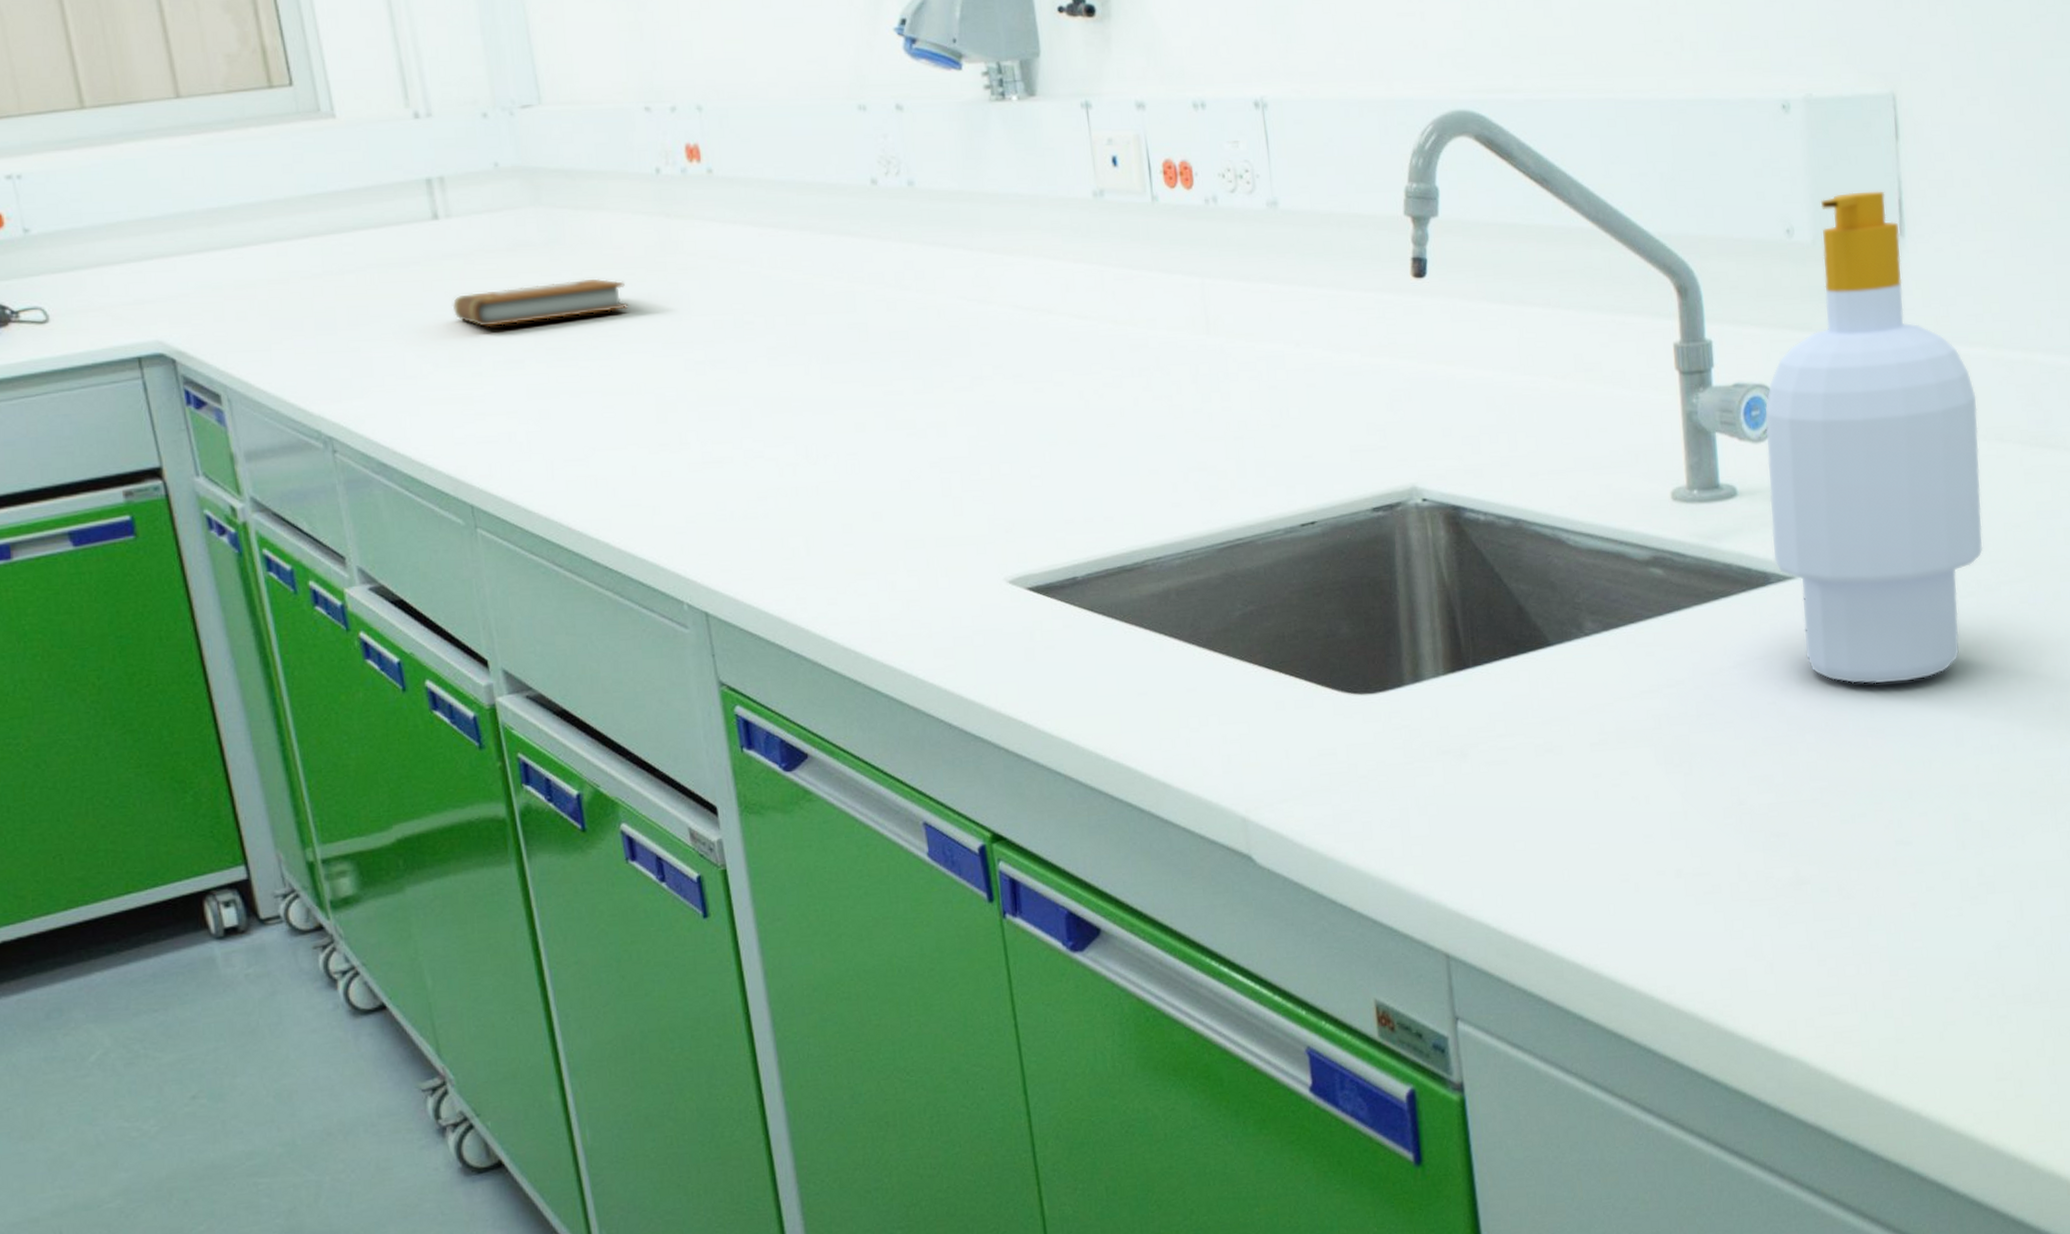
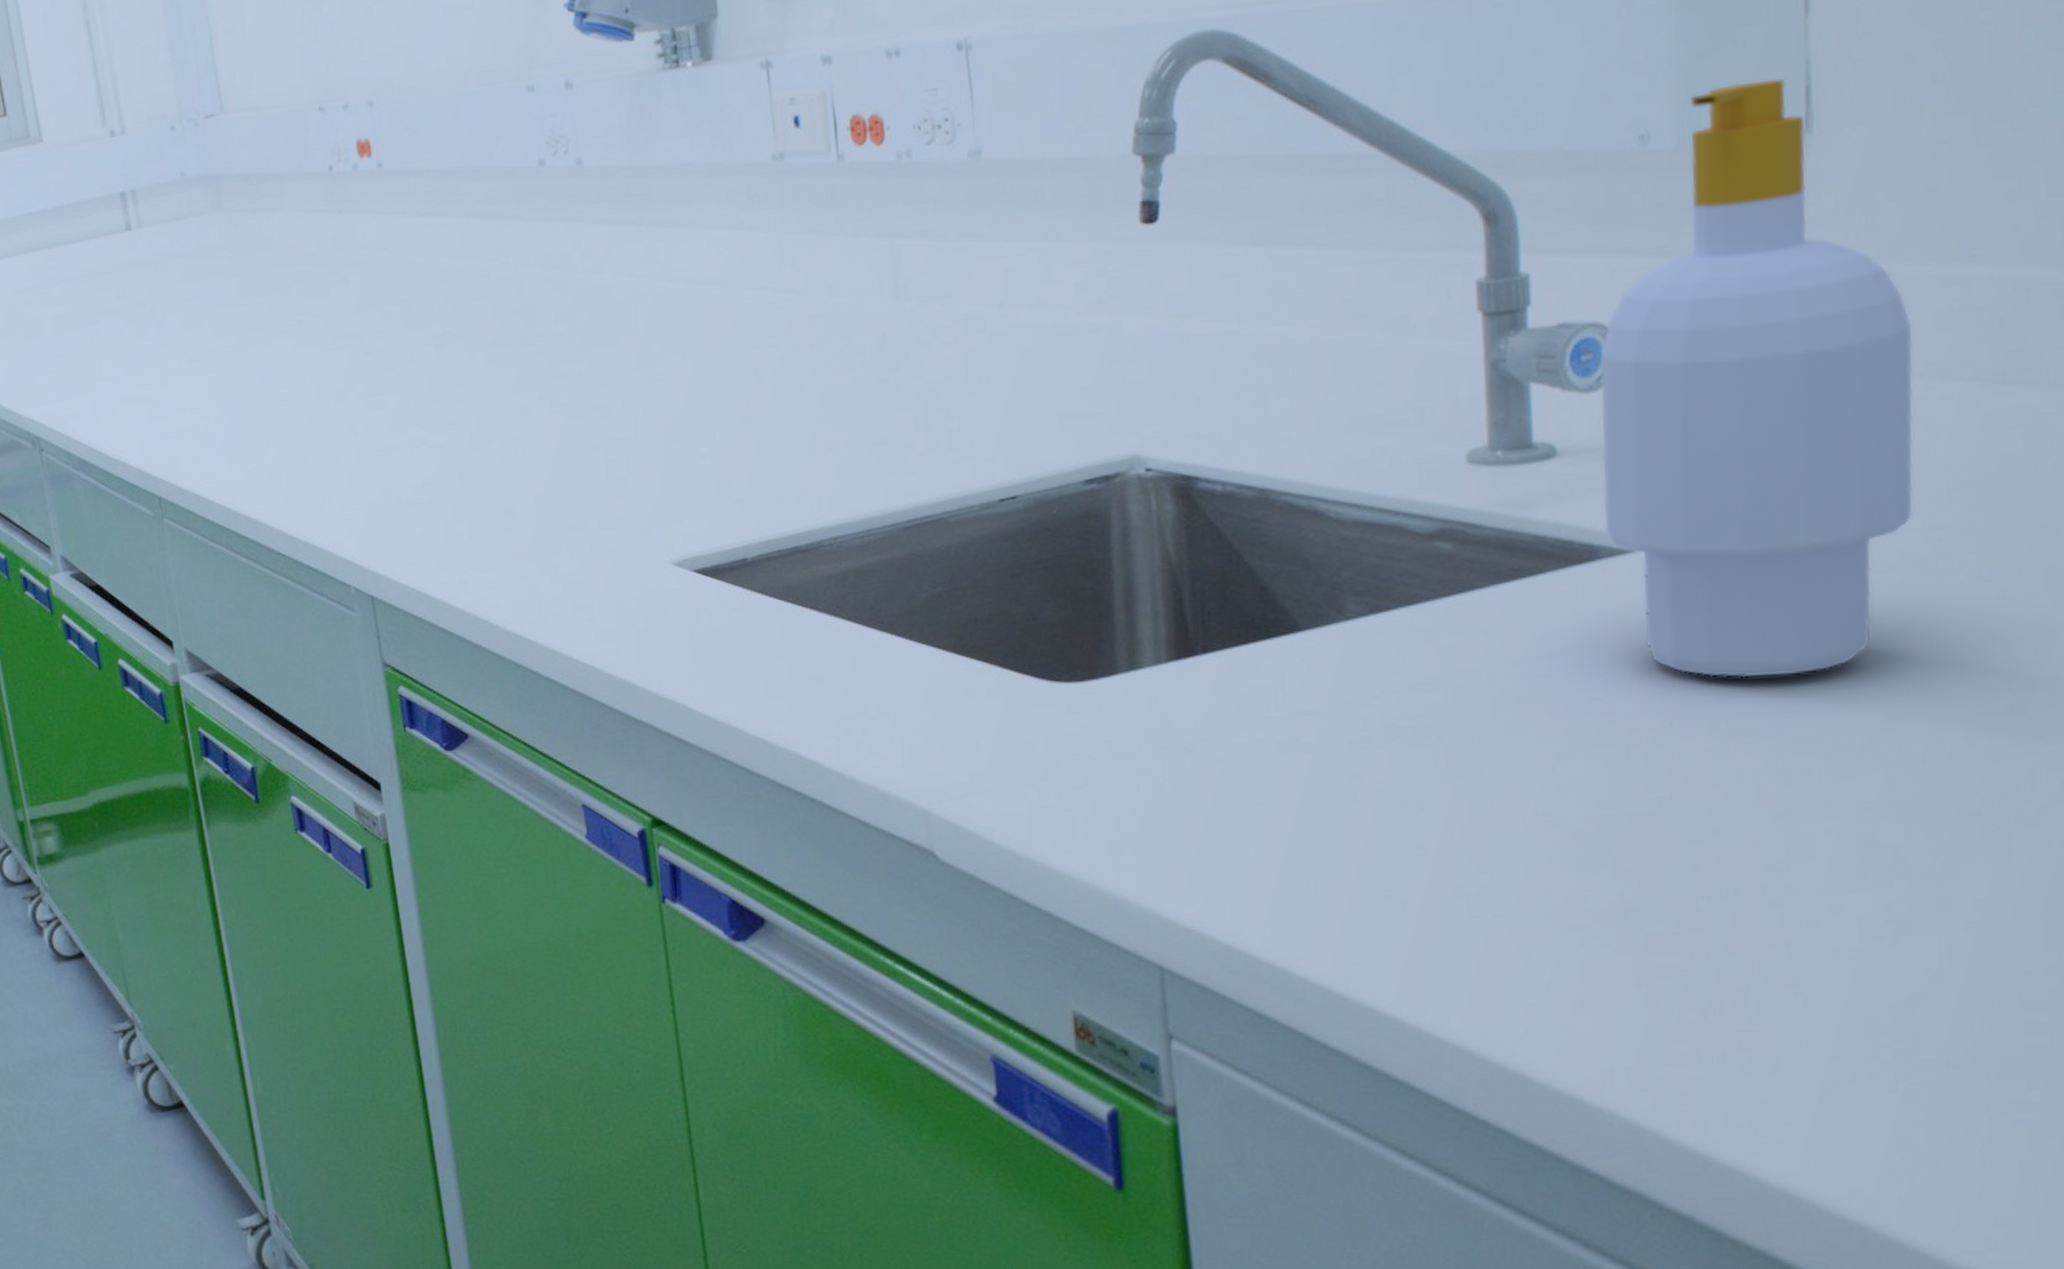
notebook: present [452,278,628,327] -> none [142,277,301,329]

